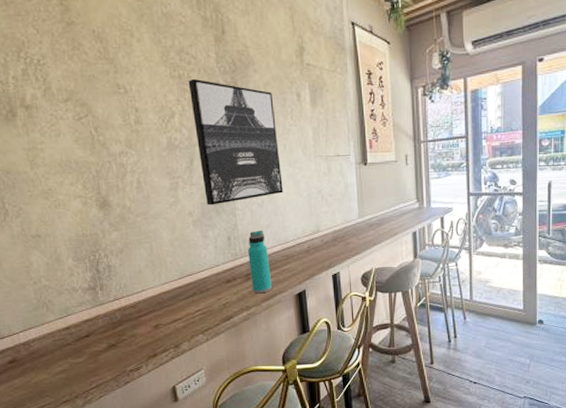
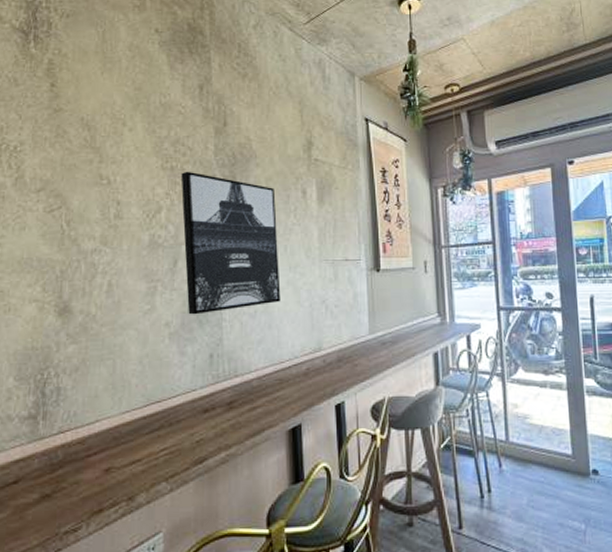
water bottle: present [248,230,273,294] -> none [233,346,261,428]

